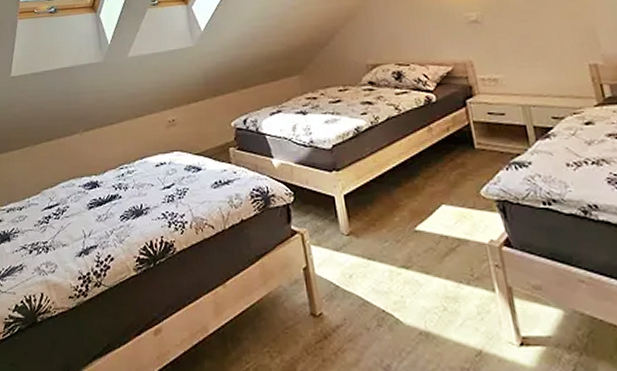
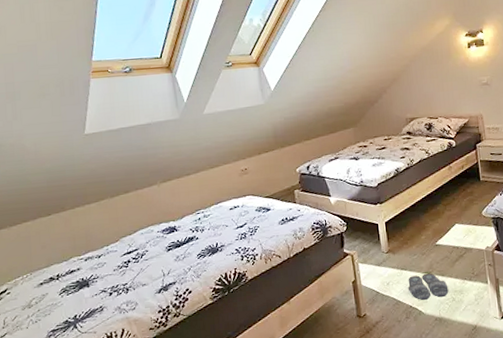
slippers: none [379,268,437,304] -> present [409,273,449,300]

